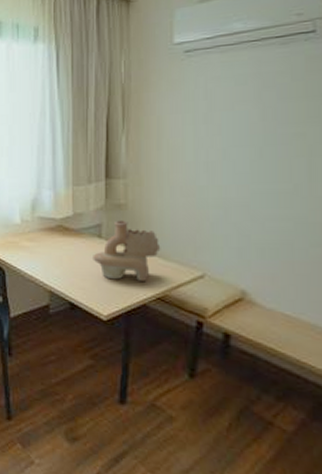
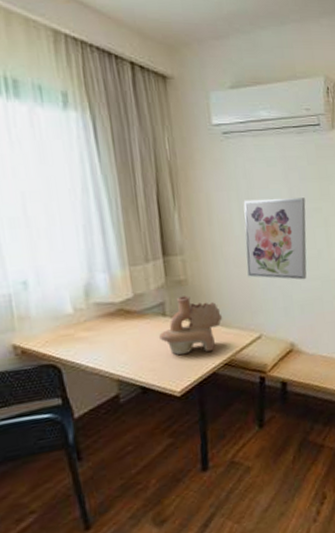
wall art: none [196,120,283,219] -> present [243,197,307,280]

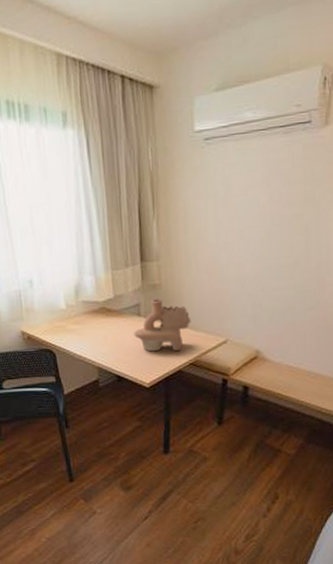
wall art: present [243,197,307,280] -> none [218,203,286,289]

